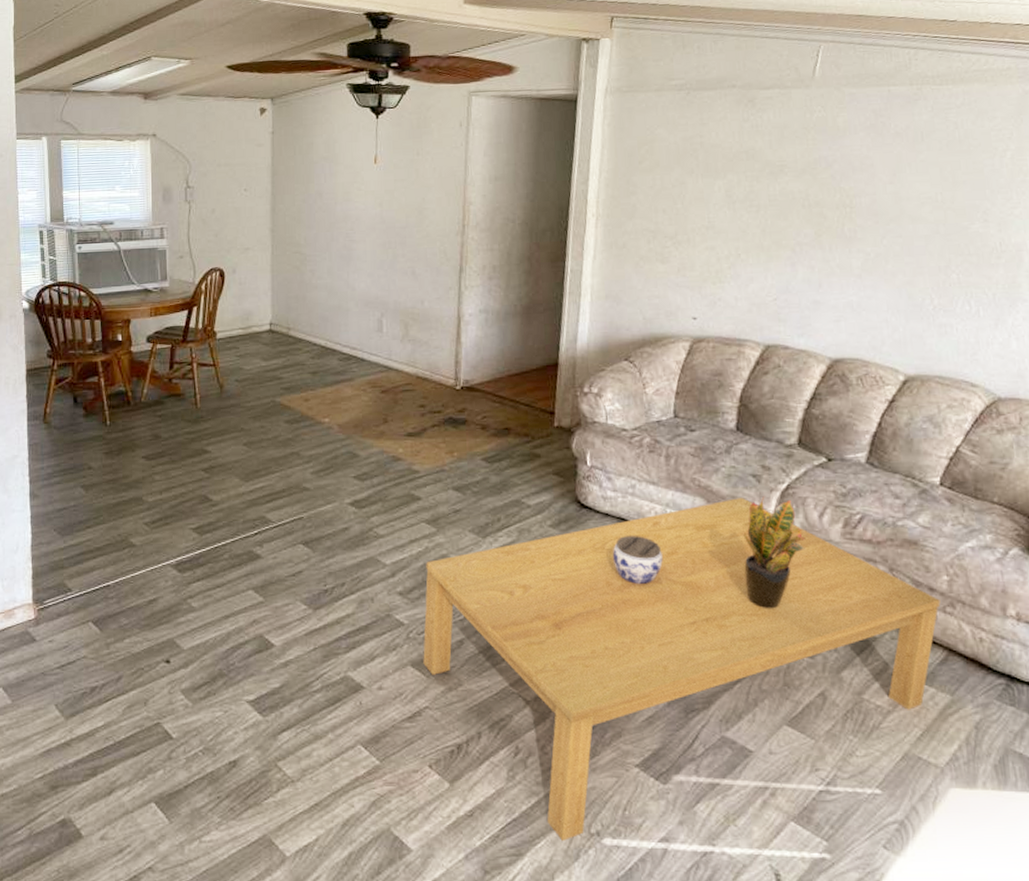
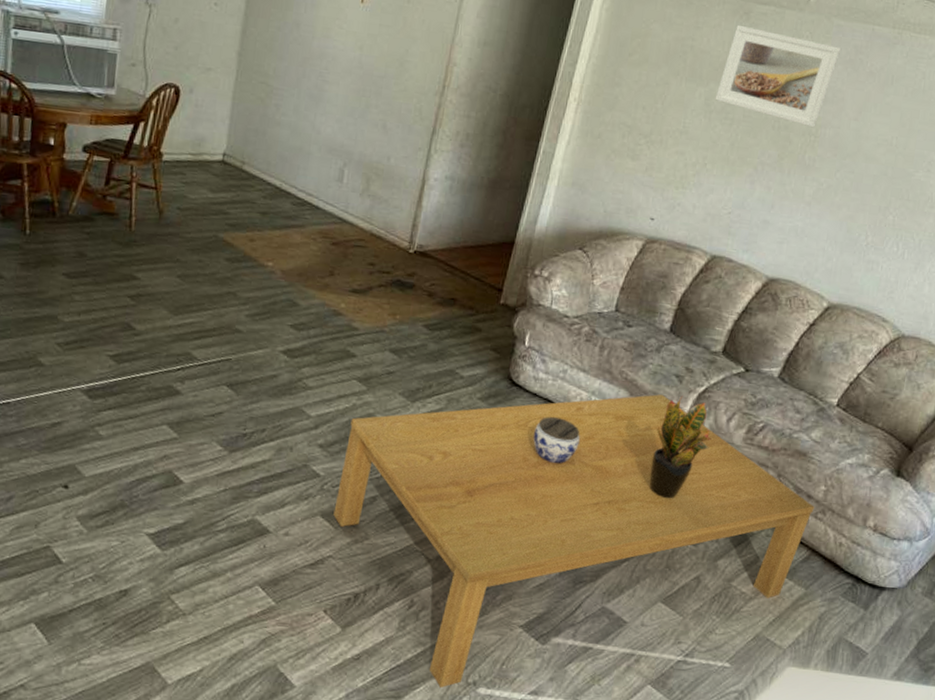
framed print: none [735,113,860,200] -> present [715,24,842,128]

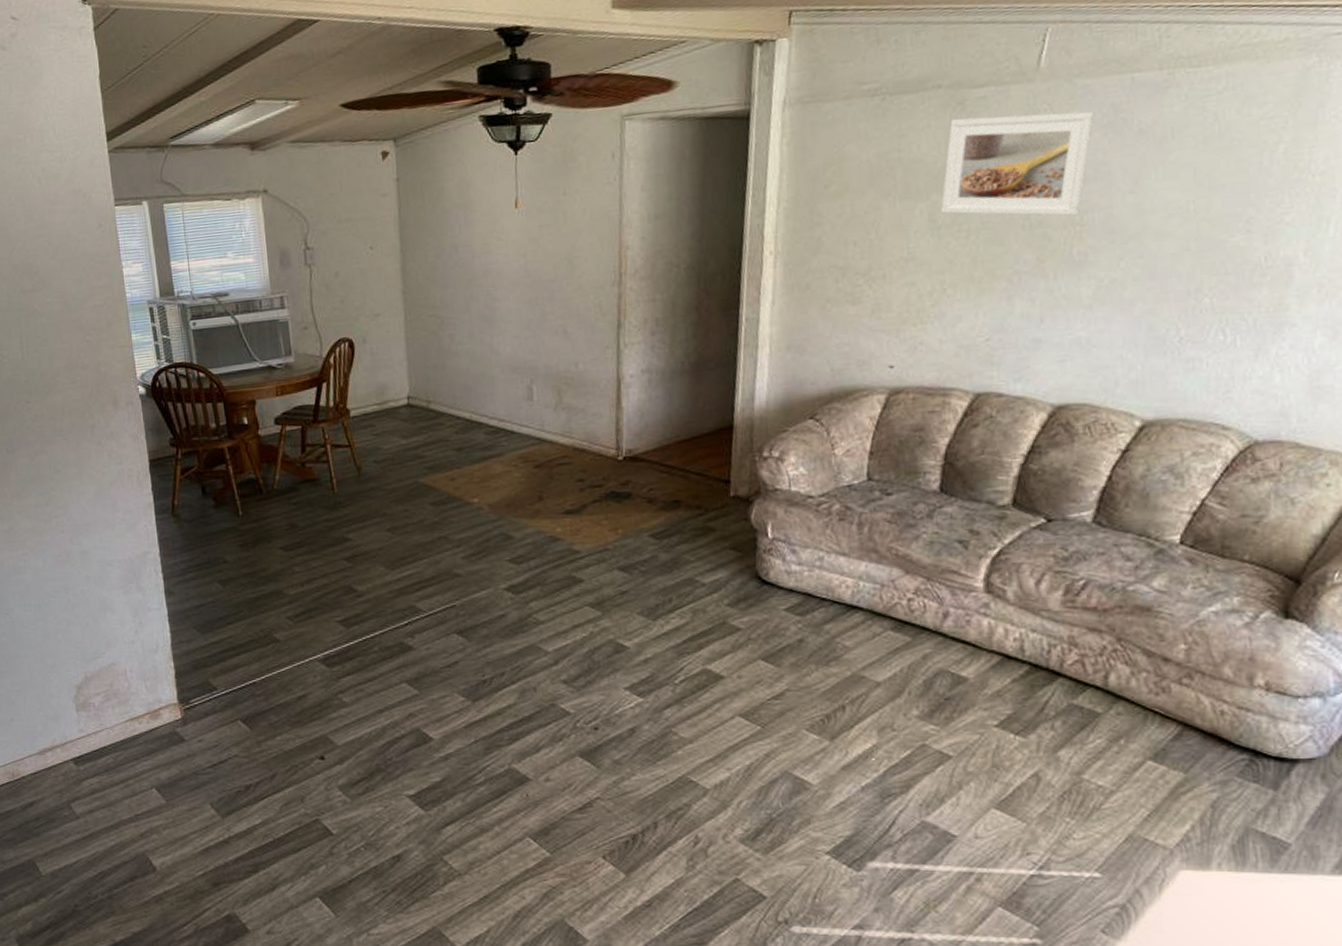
coffee table: present [333,394,815,688] -> none [591,565,1176,929]
jar: present [533,417,580,464] -> none [799,612,855,665]
potted plant: present [649,396,712,499] -> none [947,564,1020,687]

